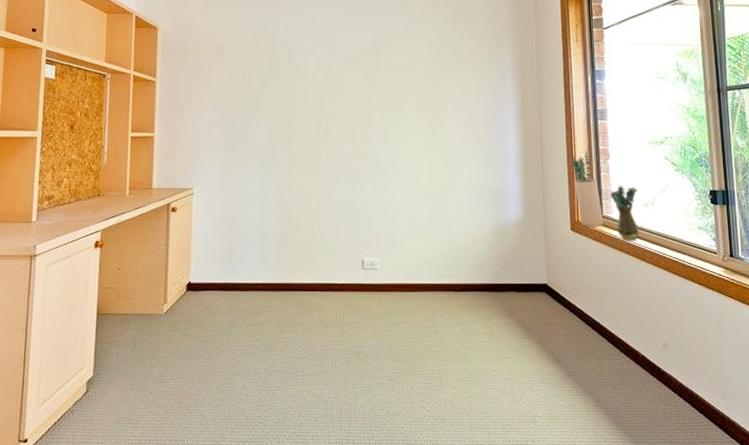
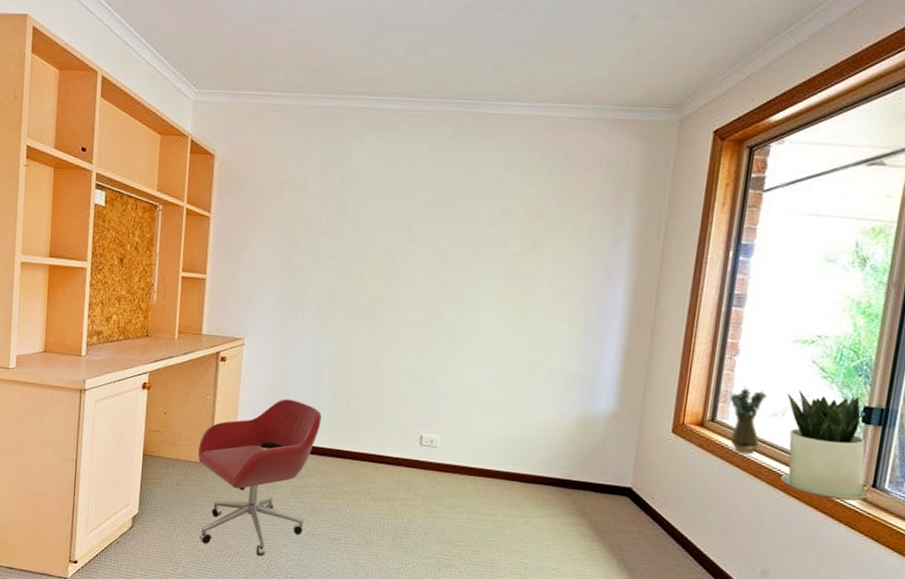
office chair: none [152,241,270,403] -> present [197,399,322,556]
vase: present [570,150,603,227] -> none [685,341,717,433]
planter: none [652,182,731,271] -> present [780,389,871,502]

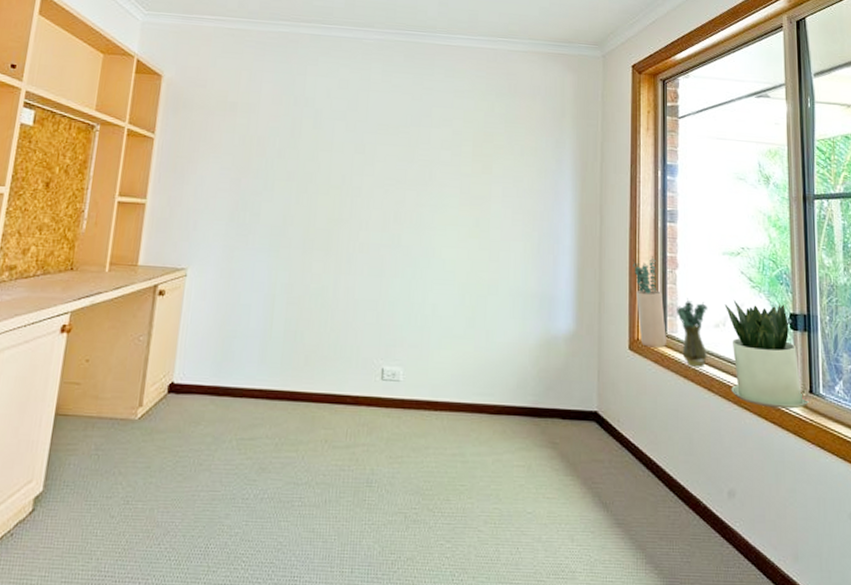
office chair: present [197,399,322,556] -> none [120,335,273,534]
vase: none [685,341,717,433] -> present [633,256,666,348]

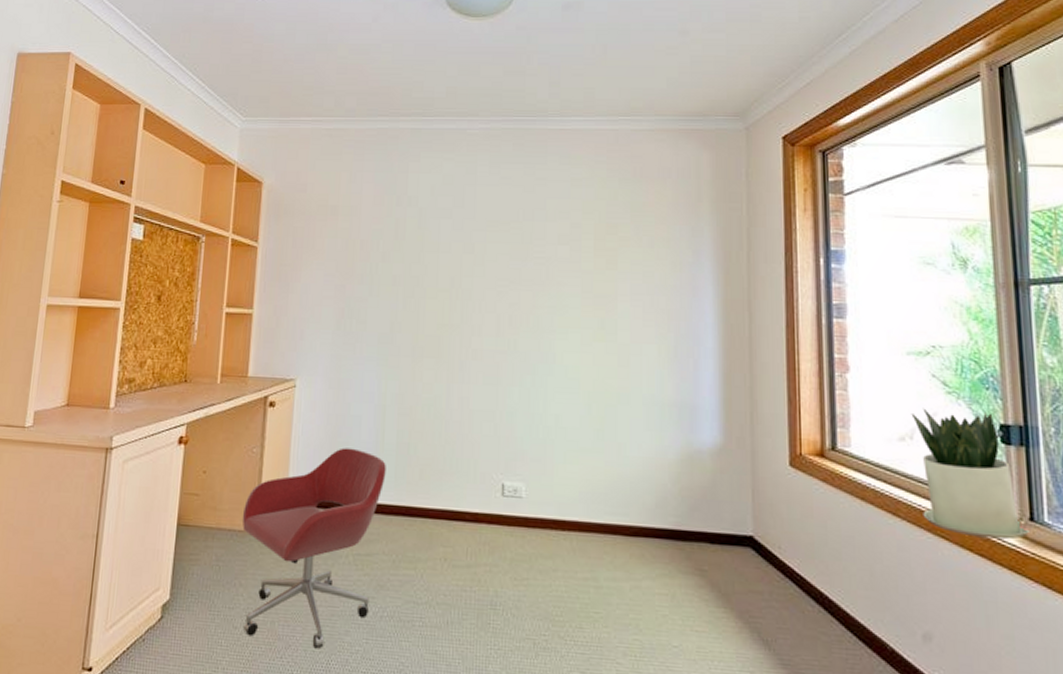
office chair: none [120,335,273,534] -> present [242,448,386,649]
vase: present [633,256,666,348] -> none [791,358,837,465]
vase: present [677,298,708,368] -> none [849,406,890,489]

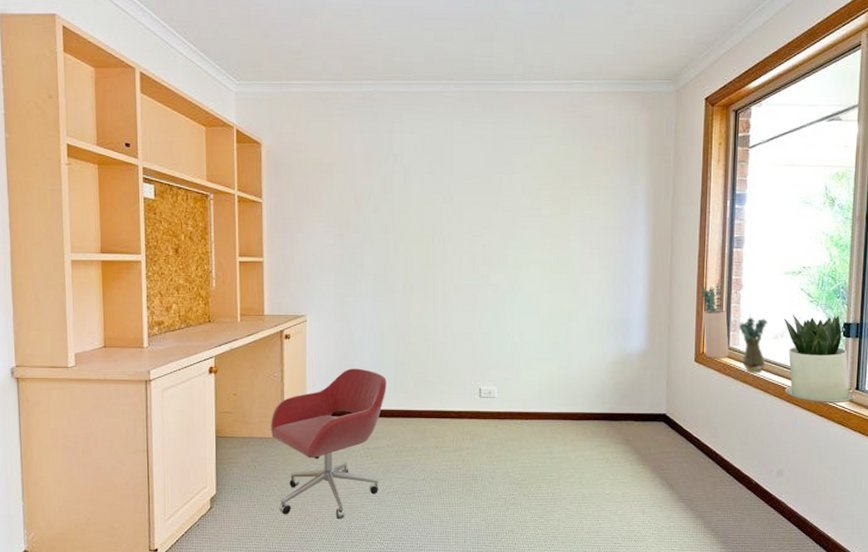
vase: none [791,358,837,465] -> present [700,280,729,359]
vase: none [849,406,890,489] -> present [739,315,768,374]

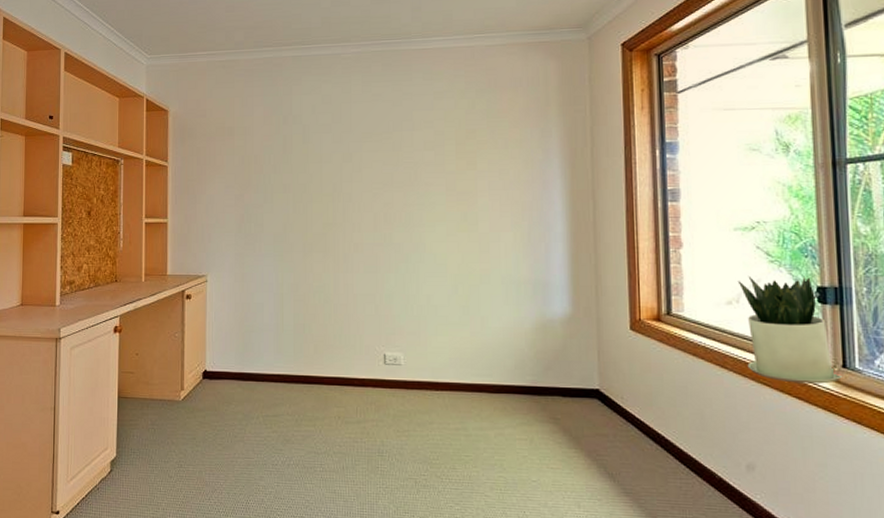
office chair: present [270,368,386,519] -> none [170,330,286,492]
vase: present [700,280,729,359] -> none [631,237,672,327]
vase: present [739,315,768,374] -> none [682,277,719,346]

